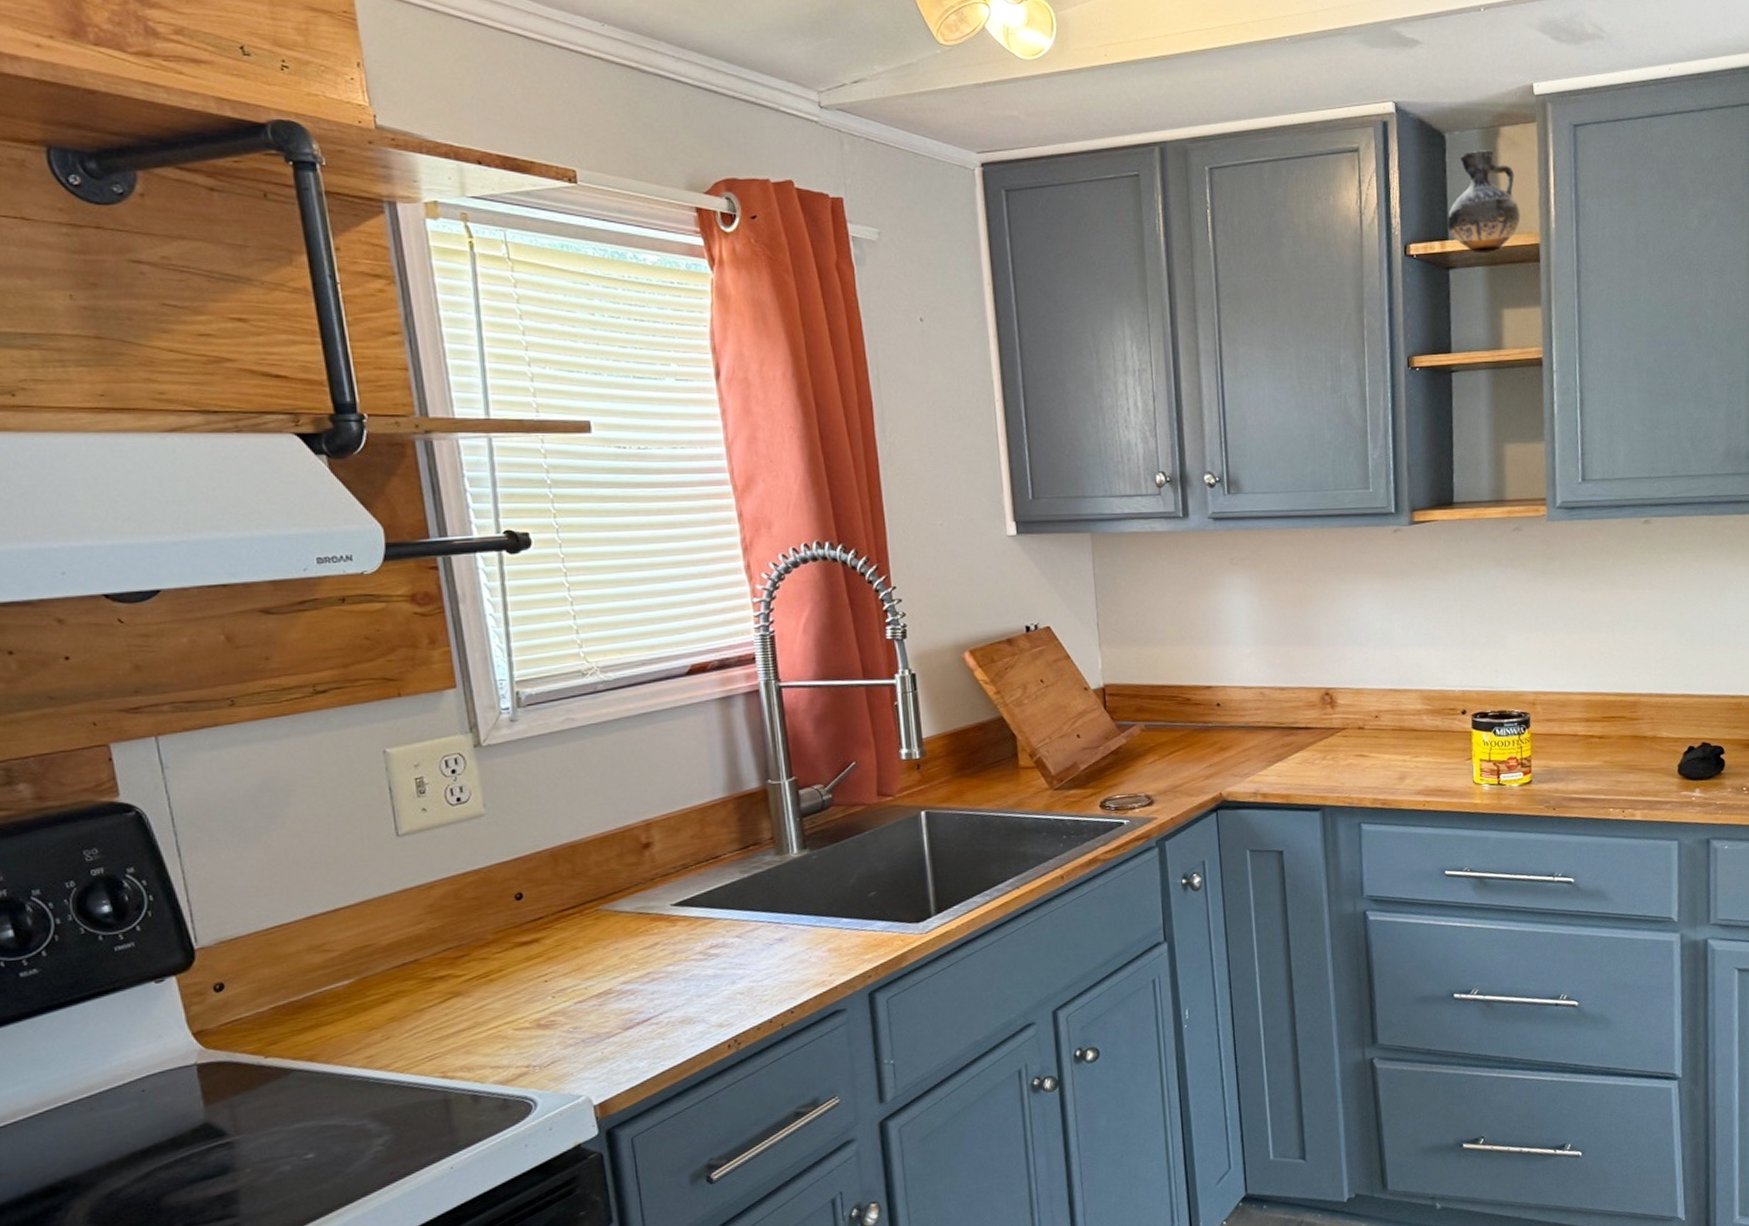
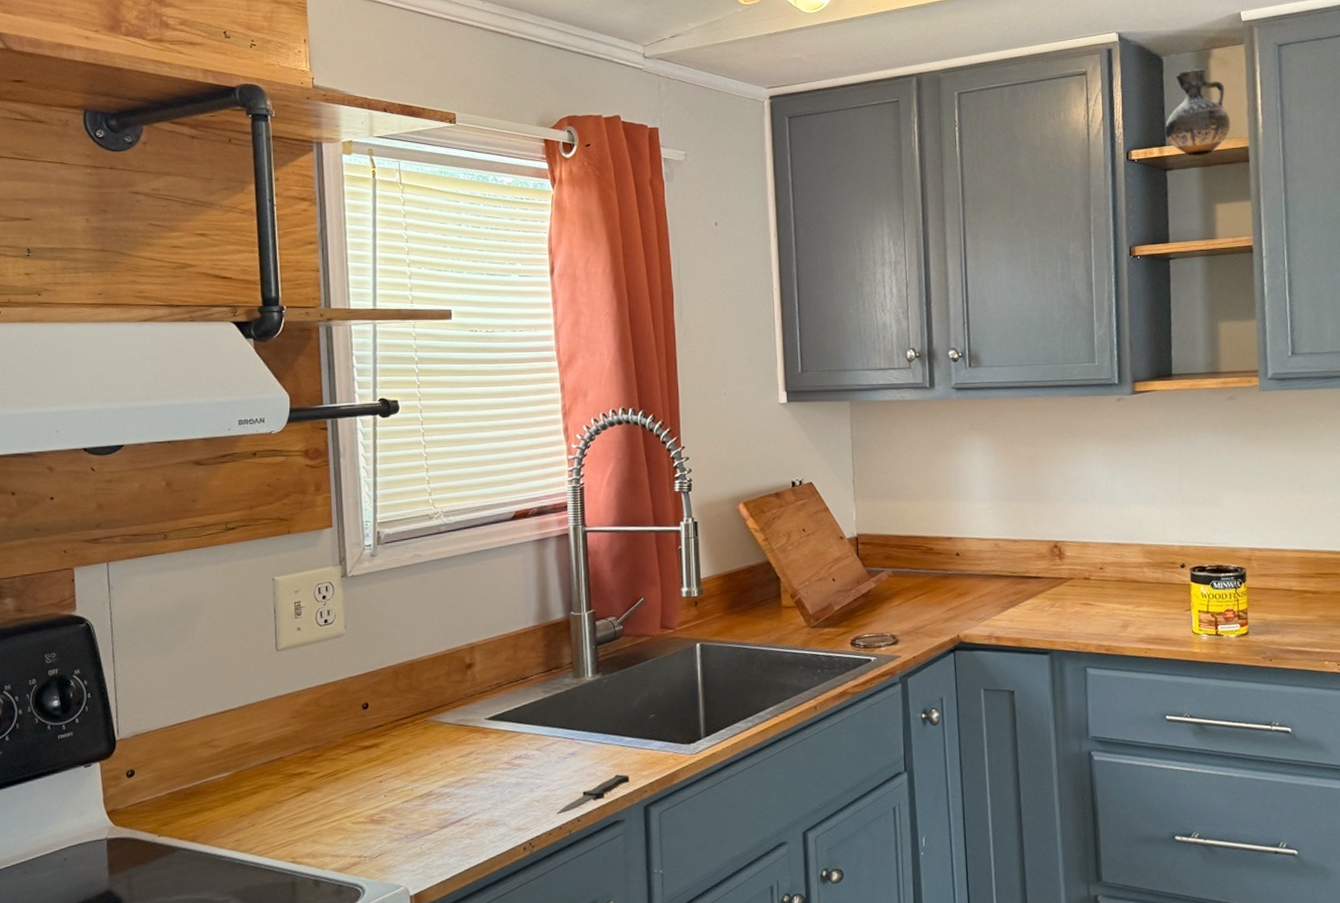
knife: none [765,959,850,1008] -> present [556,774,630,815]

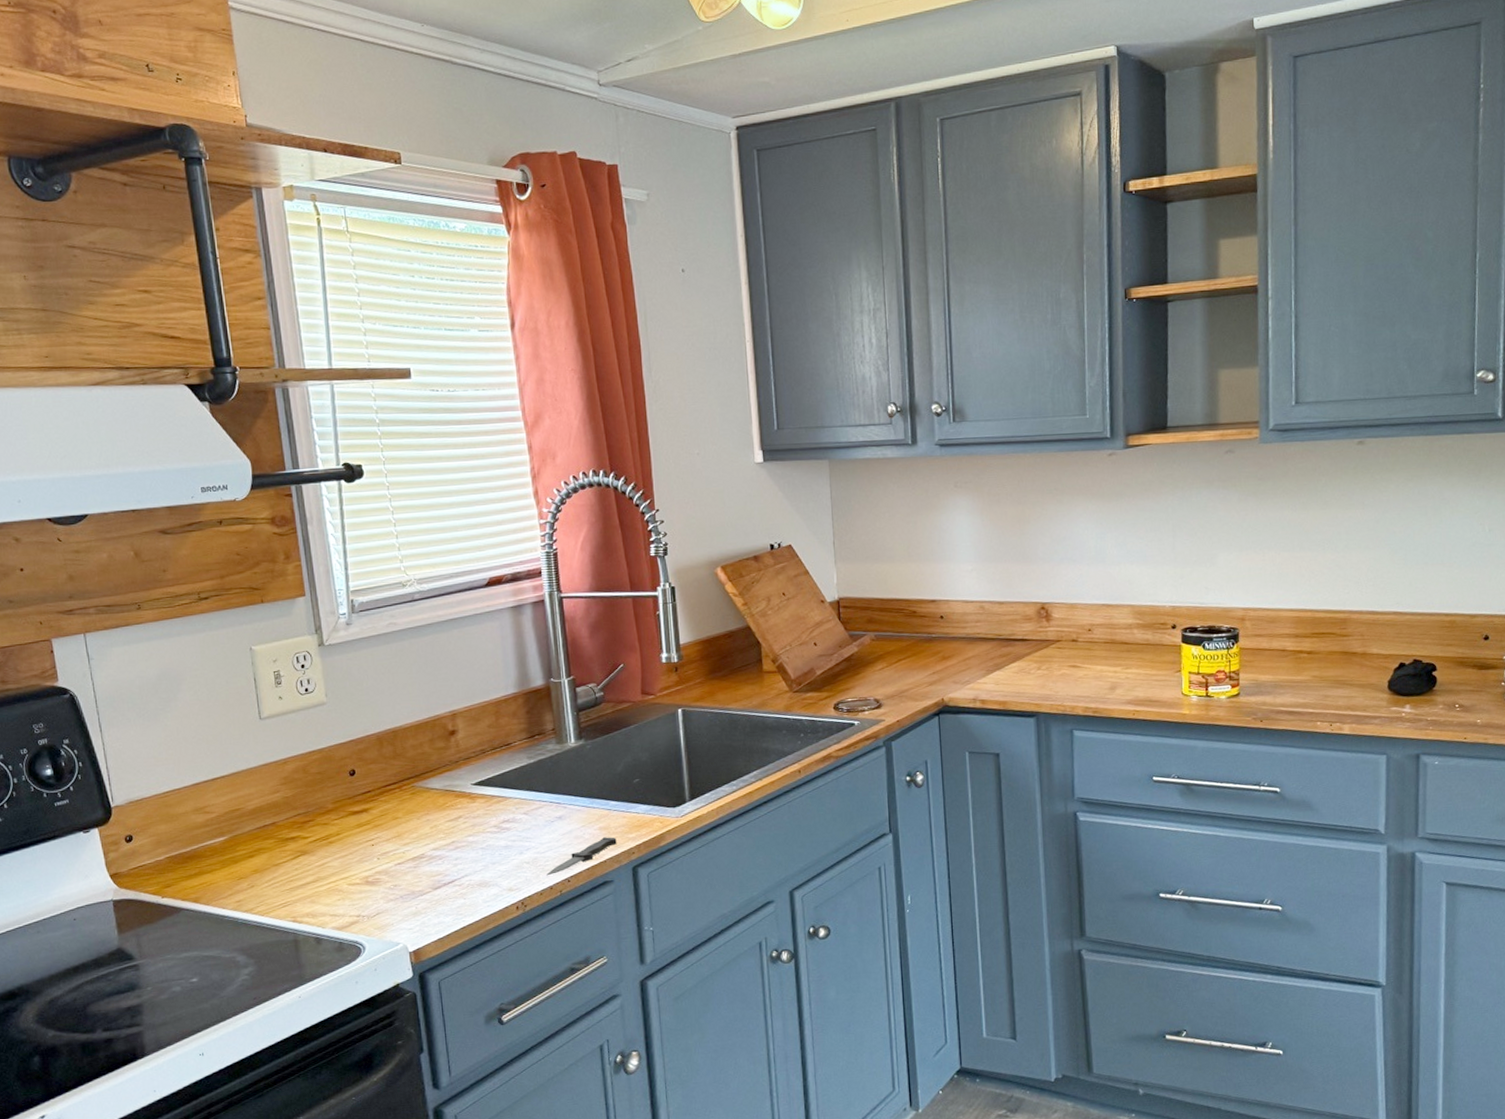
ceramic jug: present [1164,69,1231,157] -> none [1166,86,1239,187]

